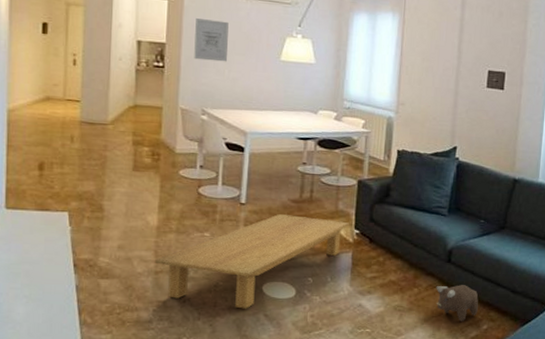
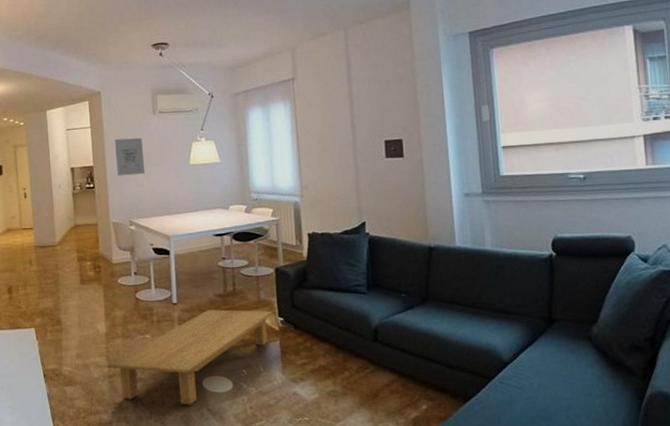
plush toy: present [436,285,479,322] -> none [367,364,415,403]

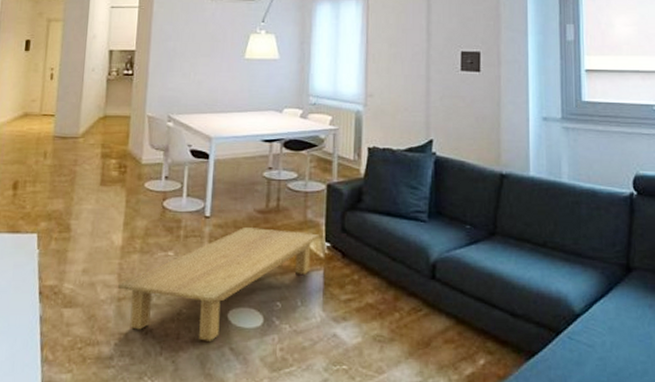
wall art: present [115,137,146,176] -> none [161,23,195,65]

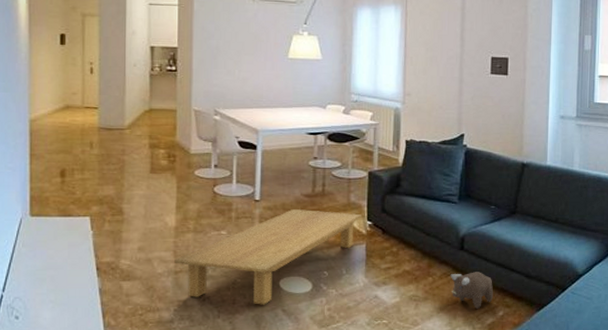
plush toy: none [420,307,473,355] -> present [450,272,494,309]

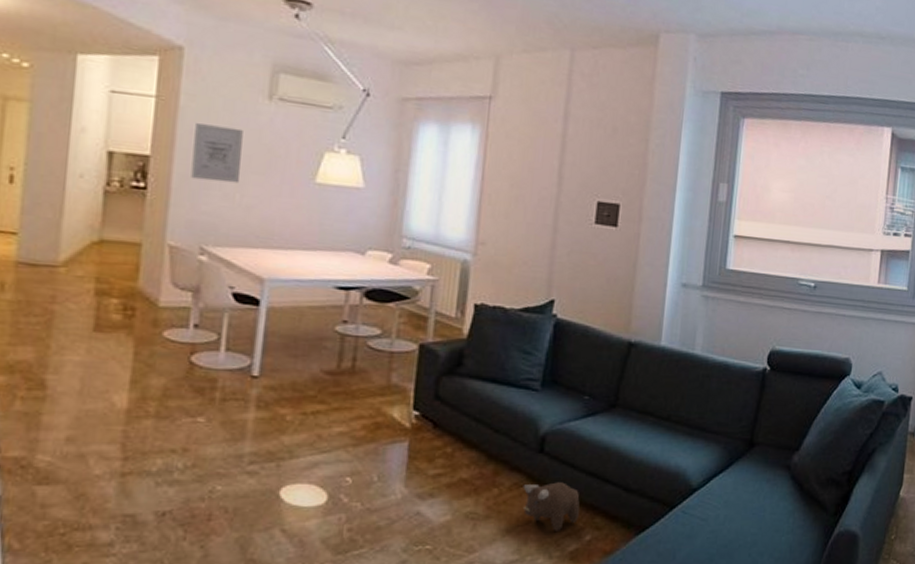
coffee table: present [174,209,363,305] -> none [122,391,407,523]
wall art: none [205,22,238,63] -> present [191,123,243,184]

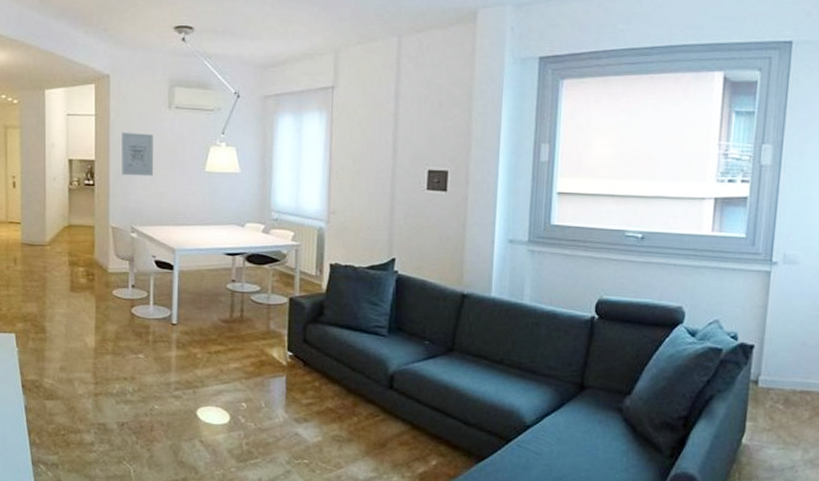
plush toy: present [523,482,580,531] -> none [377,414,426,456]

